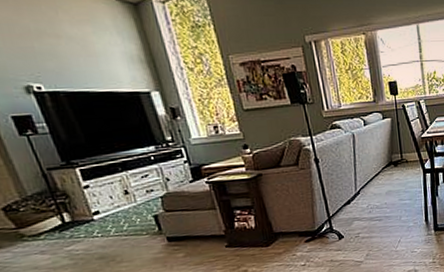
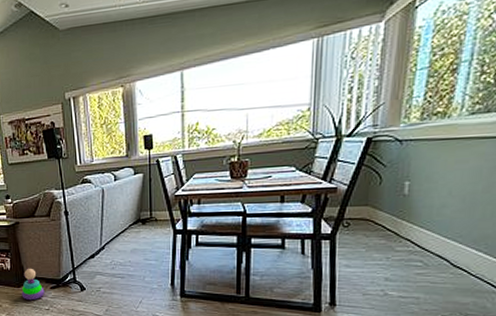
stacking toy: none [271,223,299,259] -> present [21,268,45,301]

